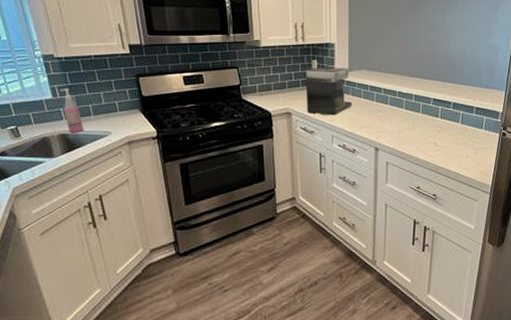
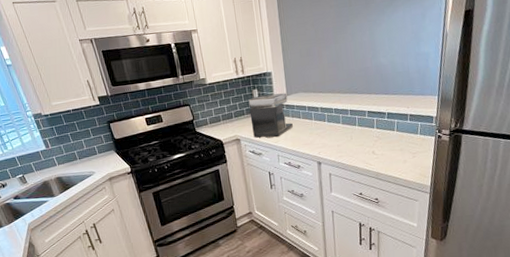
soap dispenser: present [59,89,83,133] -> none [50,140,73,176]

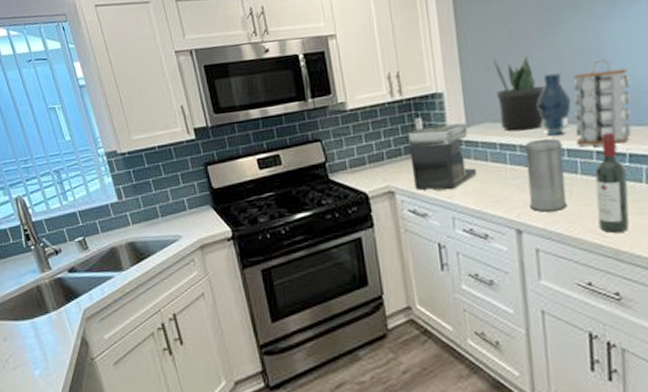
planter: none [305,47,337,99] -> present [493,55,545,132]
canister: none [324,103,349,151] -> present [524,138,568,212]
vase: none [331,59,354,101] -> present [536,73,572,136]
spice rack: none [355,49,391,108] -> present [573,57,632,147]
wine bottle: none [366,99,386,162] -> present [594,132,630,233]

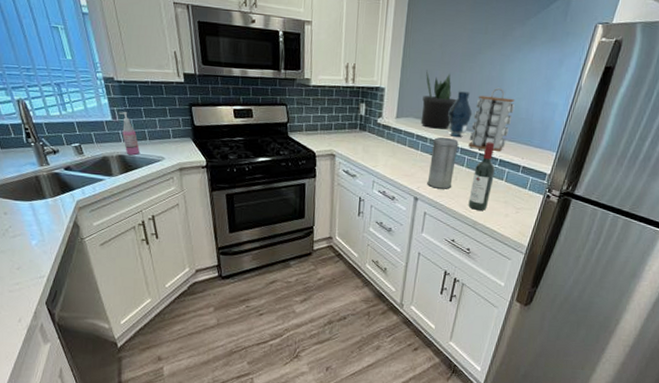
soap dispenser: none [124,188,152,241] -> present [118,112,140,156]
coffee maker: present [408,123,476,191] -> none [351,110,397,162]

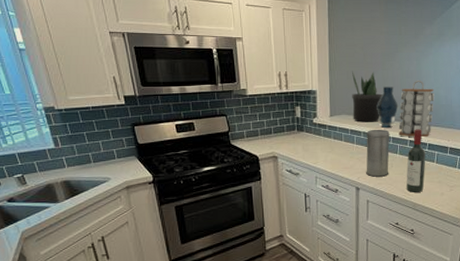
soap dispenser: present [118,112,140,156] -> none [61,138,85,180]

